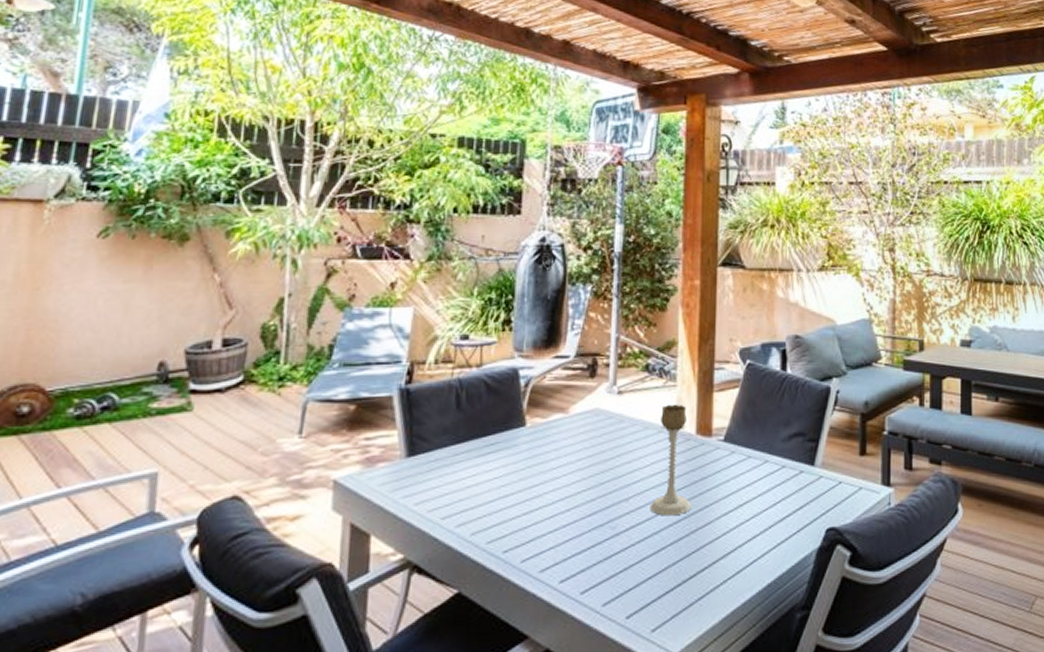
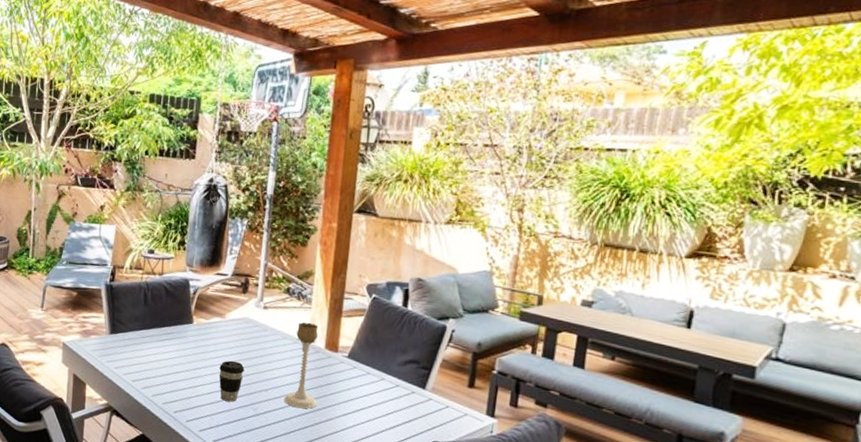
coffee cup: none [563,467,597,524] -> present [219,360,245,402]

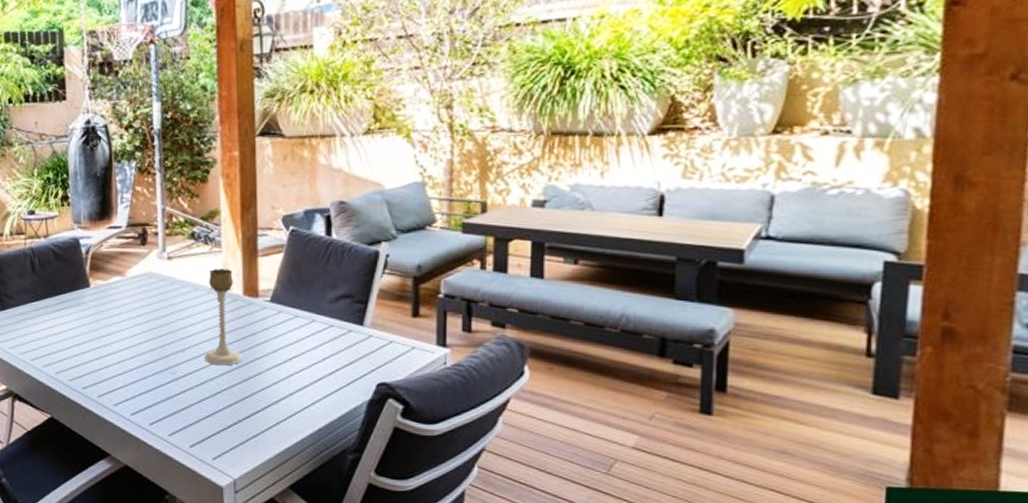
coffee cup: present [219,360,245,402] -> none [127,322,155,369]

